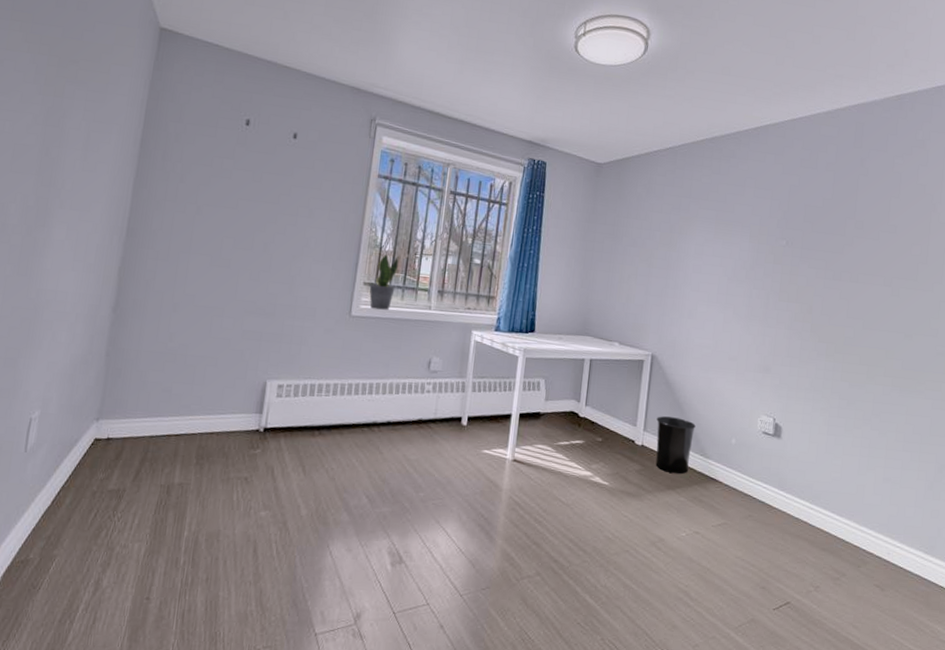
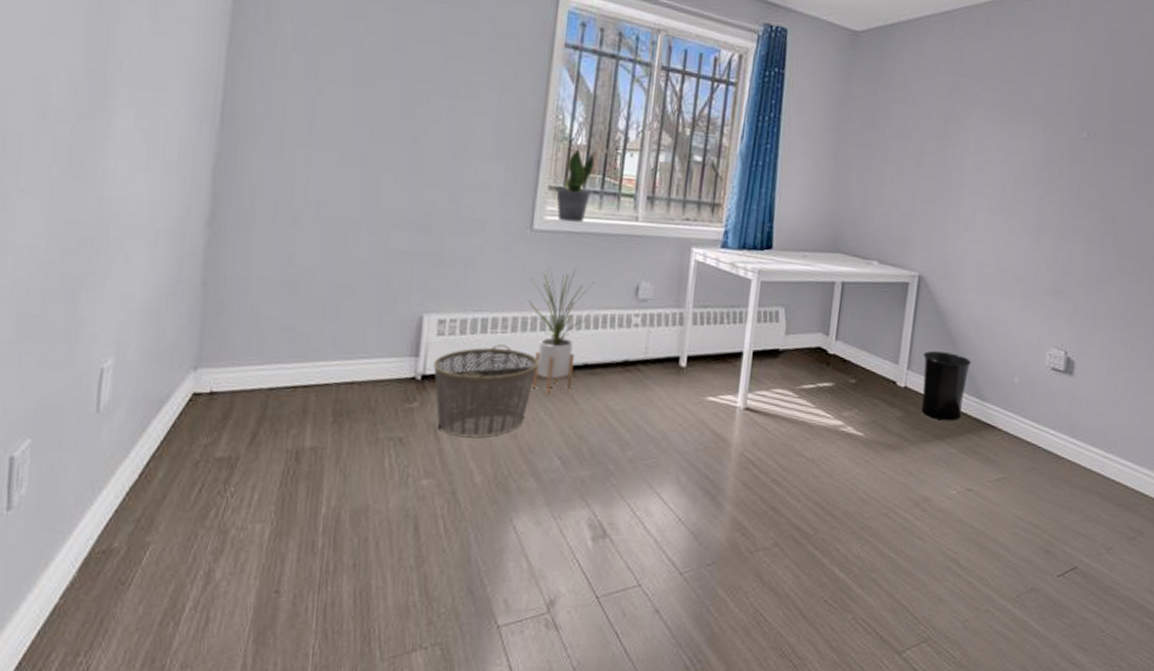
basket: none [273,405,353,479] -> present [433,344,539,438]
house plant: none [346,344,398,445] -> present [529,266,596,394]

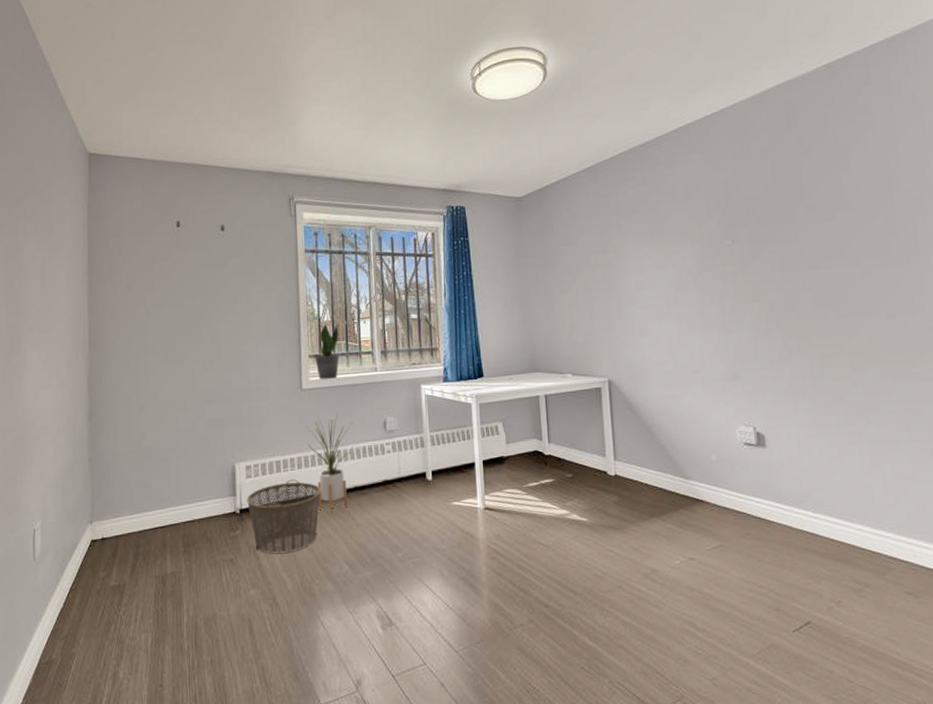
waste bin: present [921,351,971,421] -> none [626,441,670,501]

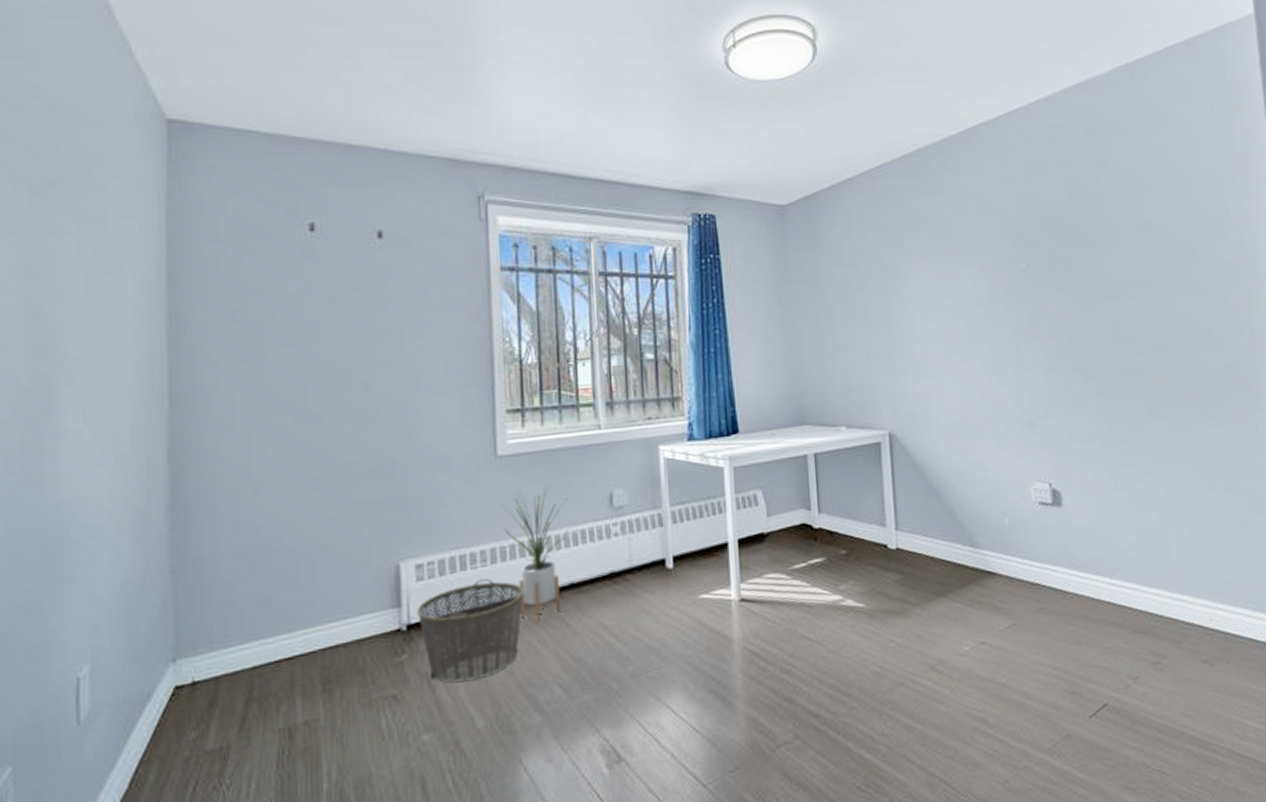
potted plant: present [315,323,339,380] -> none [514,366,549,443]

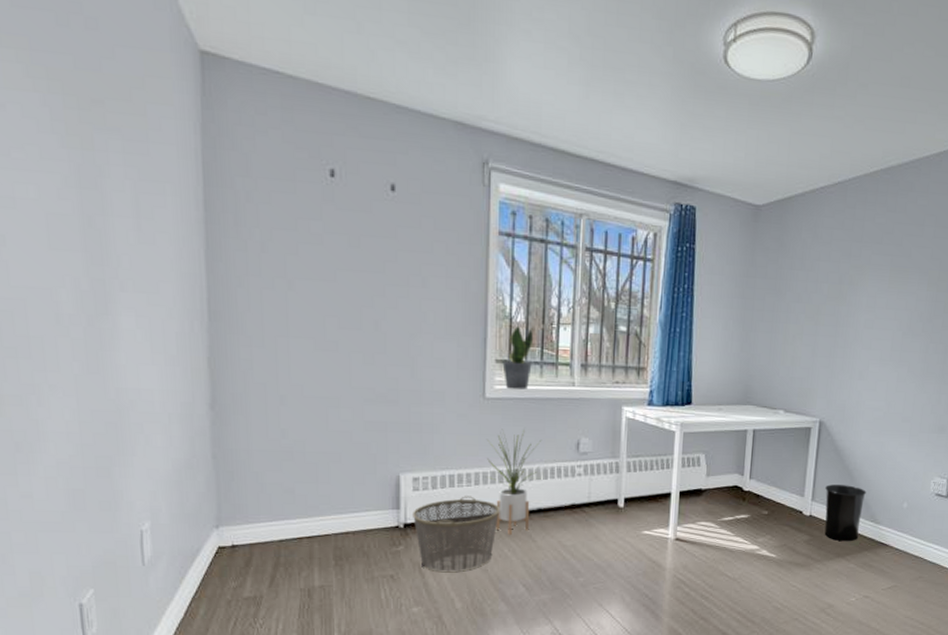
potted plant: none [514,366,549,443] -> present [502,324,534,391]
waste bin: none [909,505,958,576] -> present [824,484,866,542]

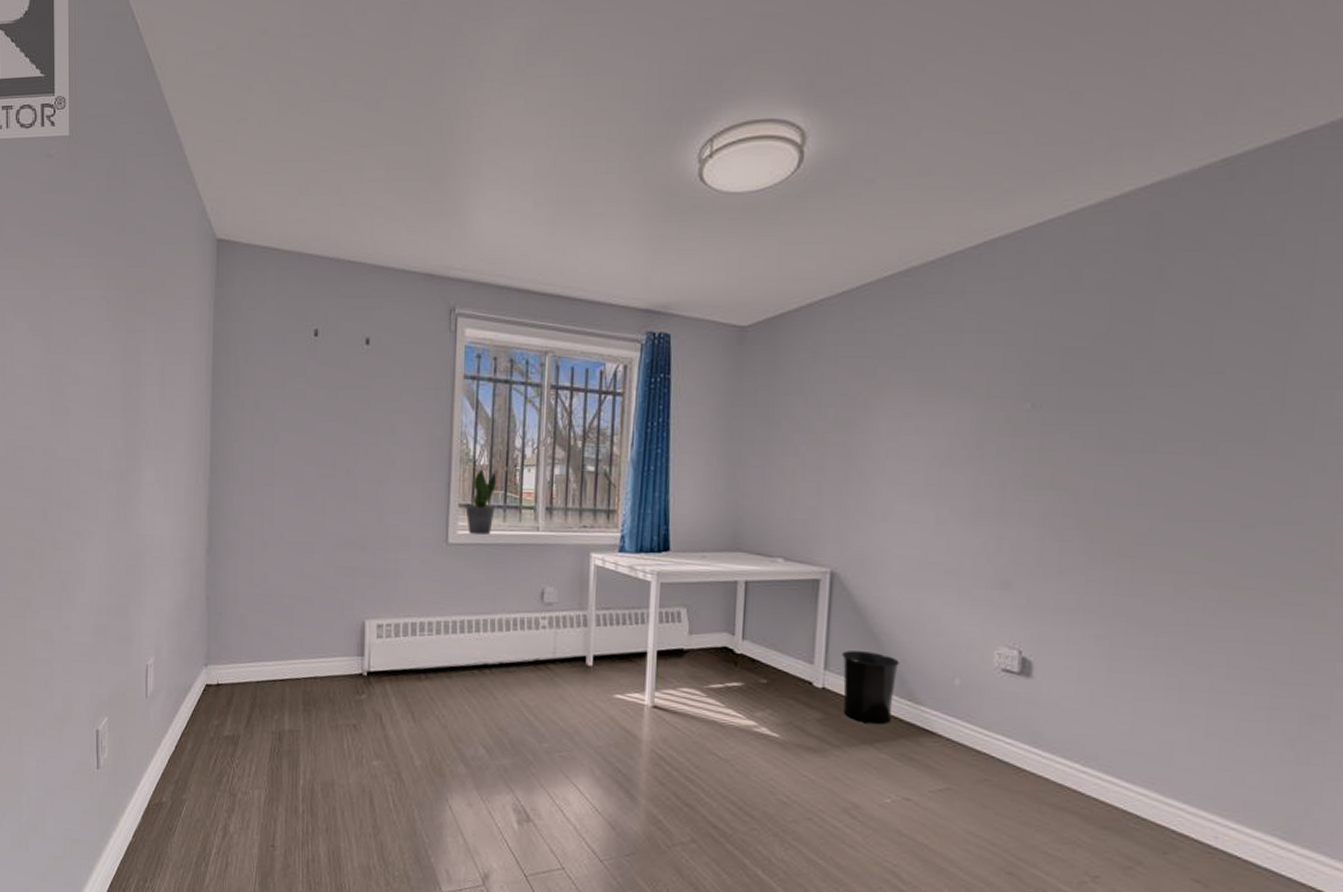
basket: present [413,496,500,573] -> none [376,645,461,727]
house plant: present [486,429,542,535] -> none [448,576,505,690]

